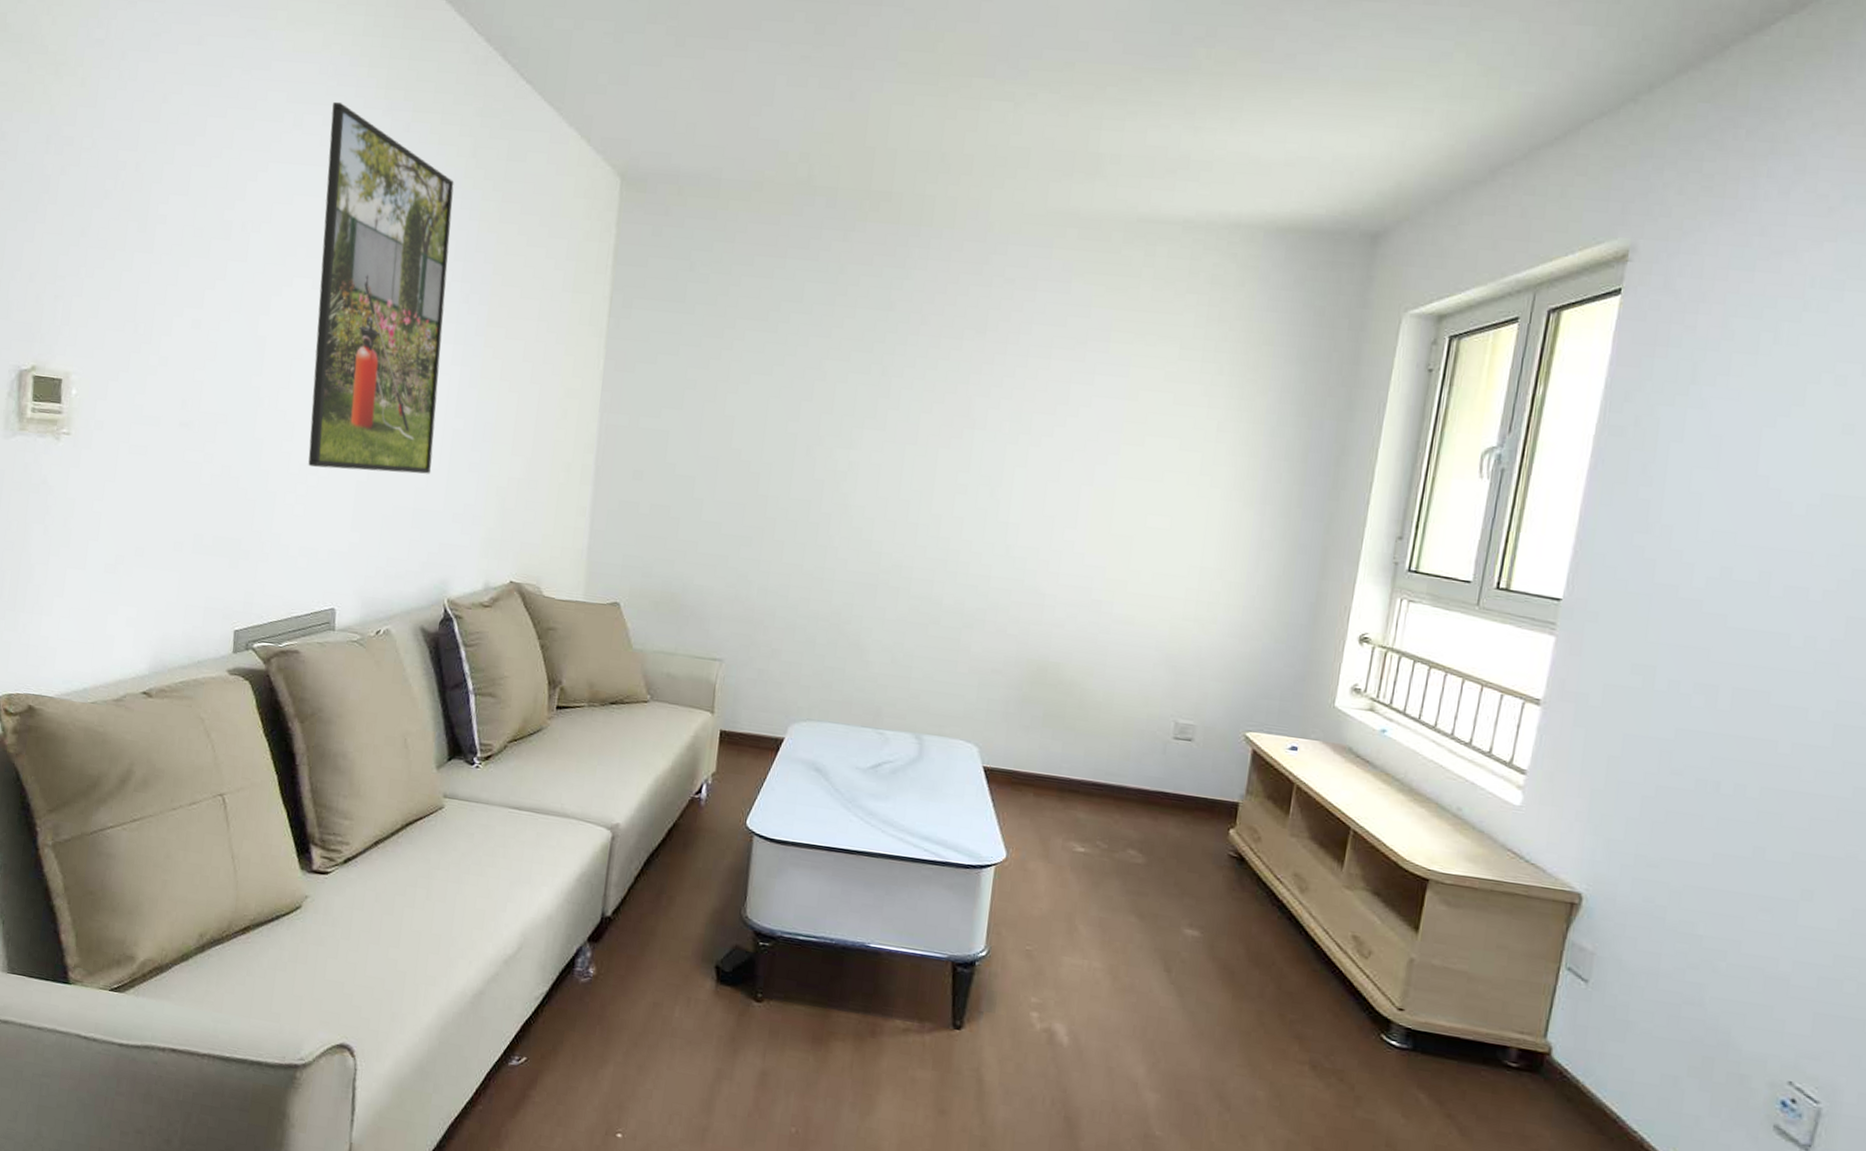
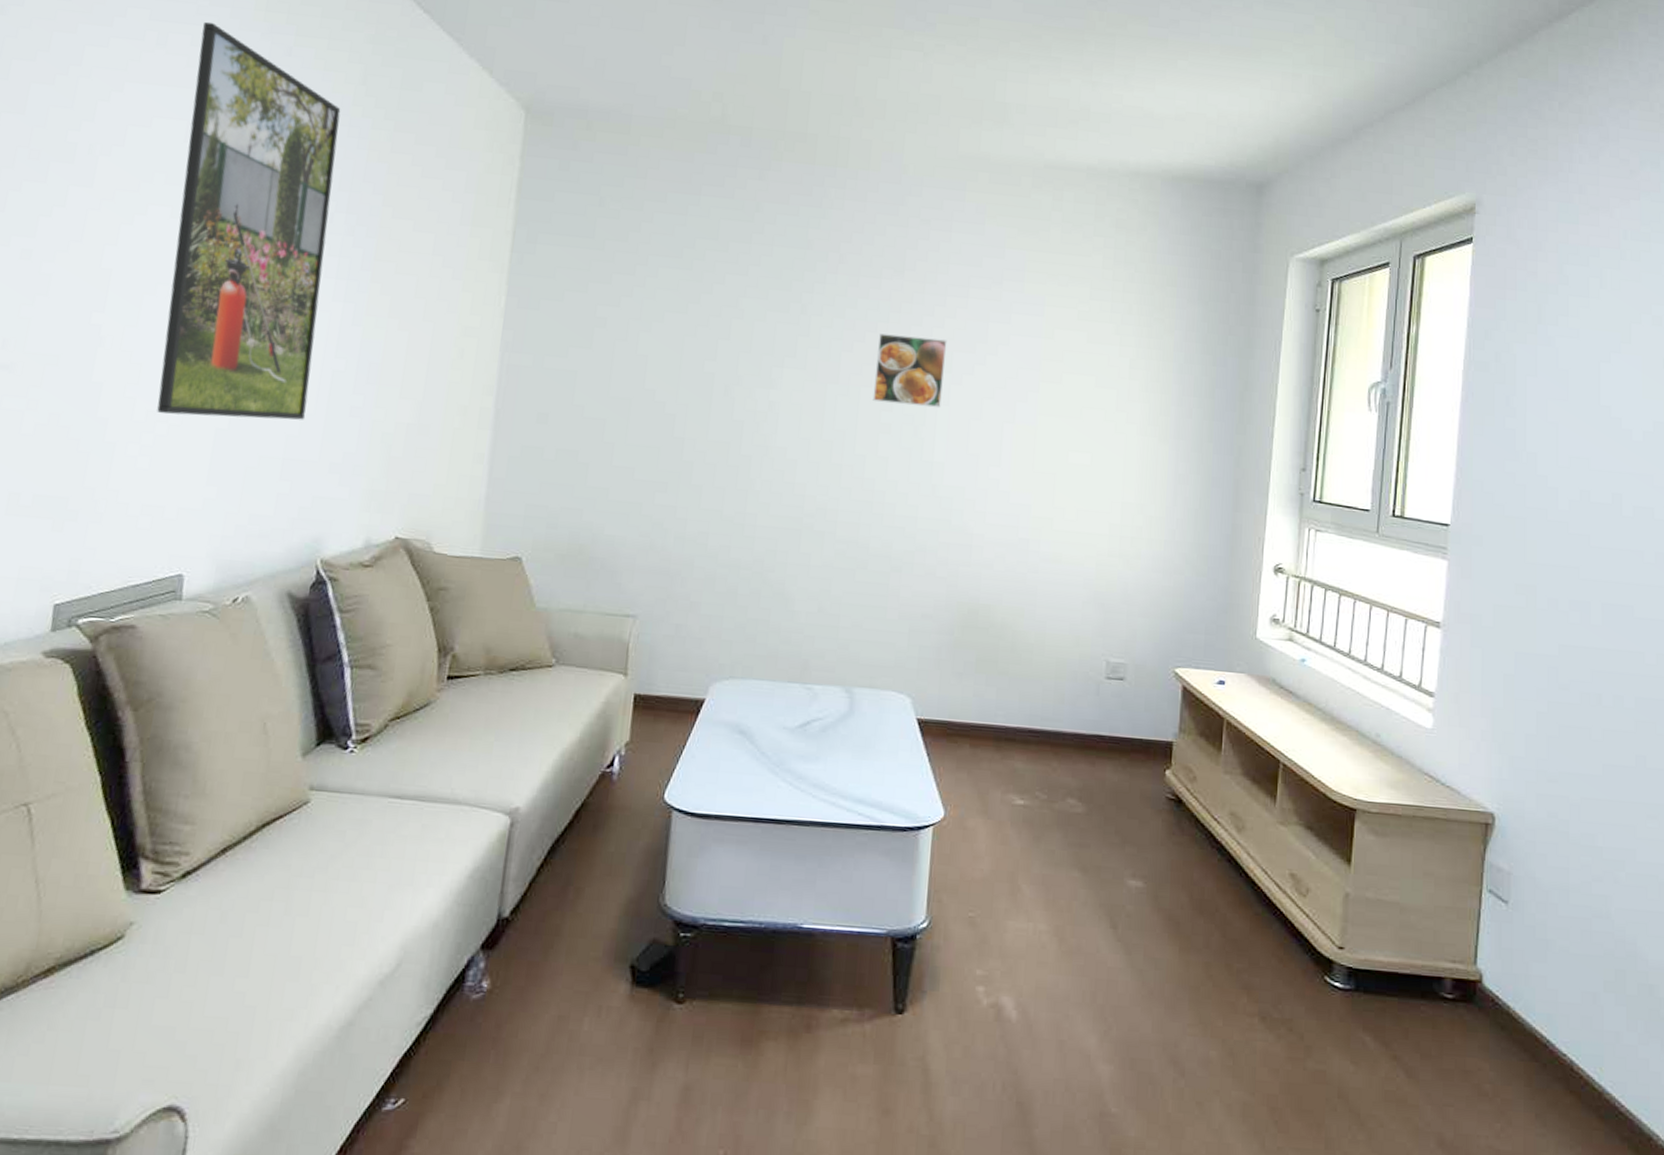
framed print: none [950,395,1028,470] -> present [872,333,947,408]

